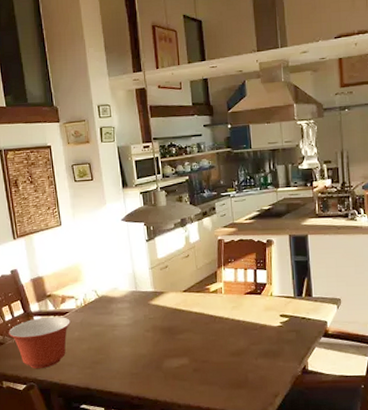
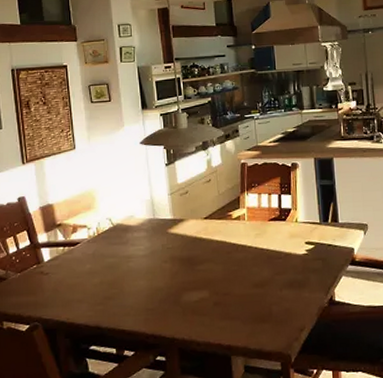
mixing bowl: present [8,316,70,369] -> none [12,247,81,307]

